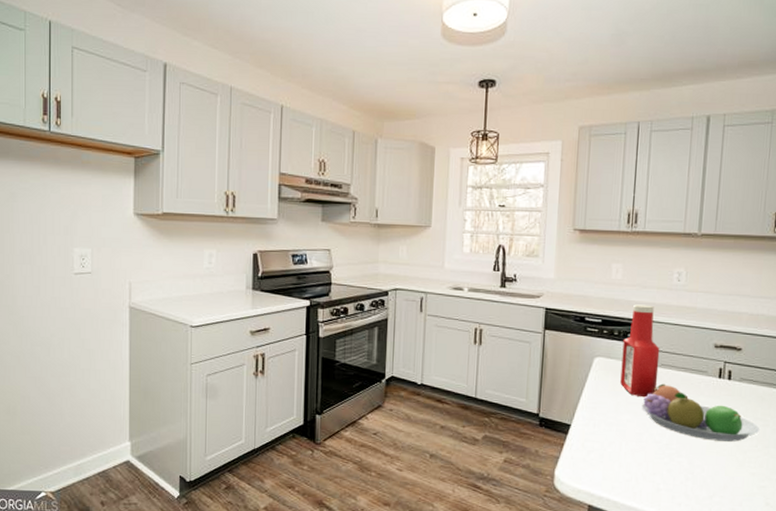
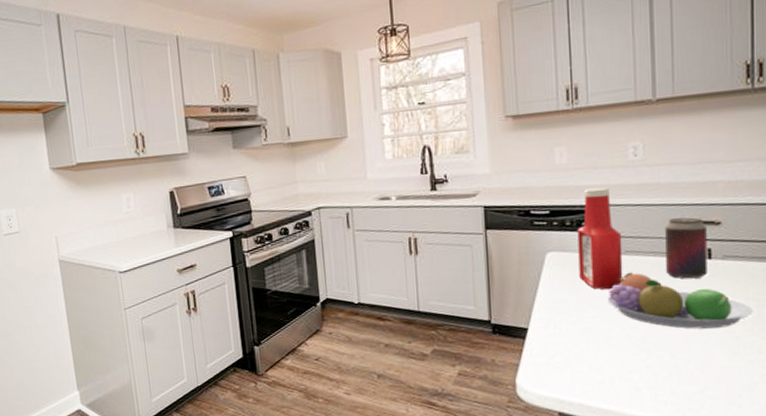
beverage can: none [692,340,730,396] -> present [664,217,708,279]

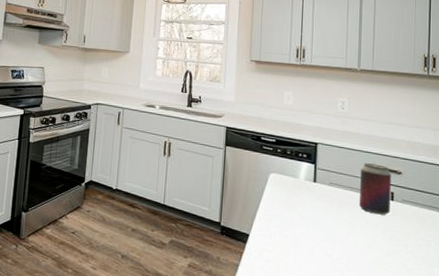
ketchup bottle: present [577,187,623,290] -> none [293,127,328,213]
fruit bowl: present [607,272,753,329] -> none [313,200,422,260]

